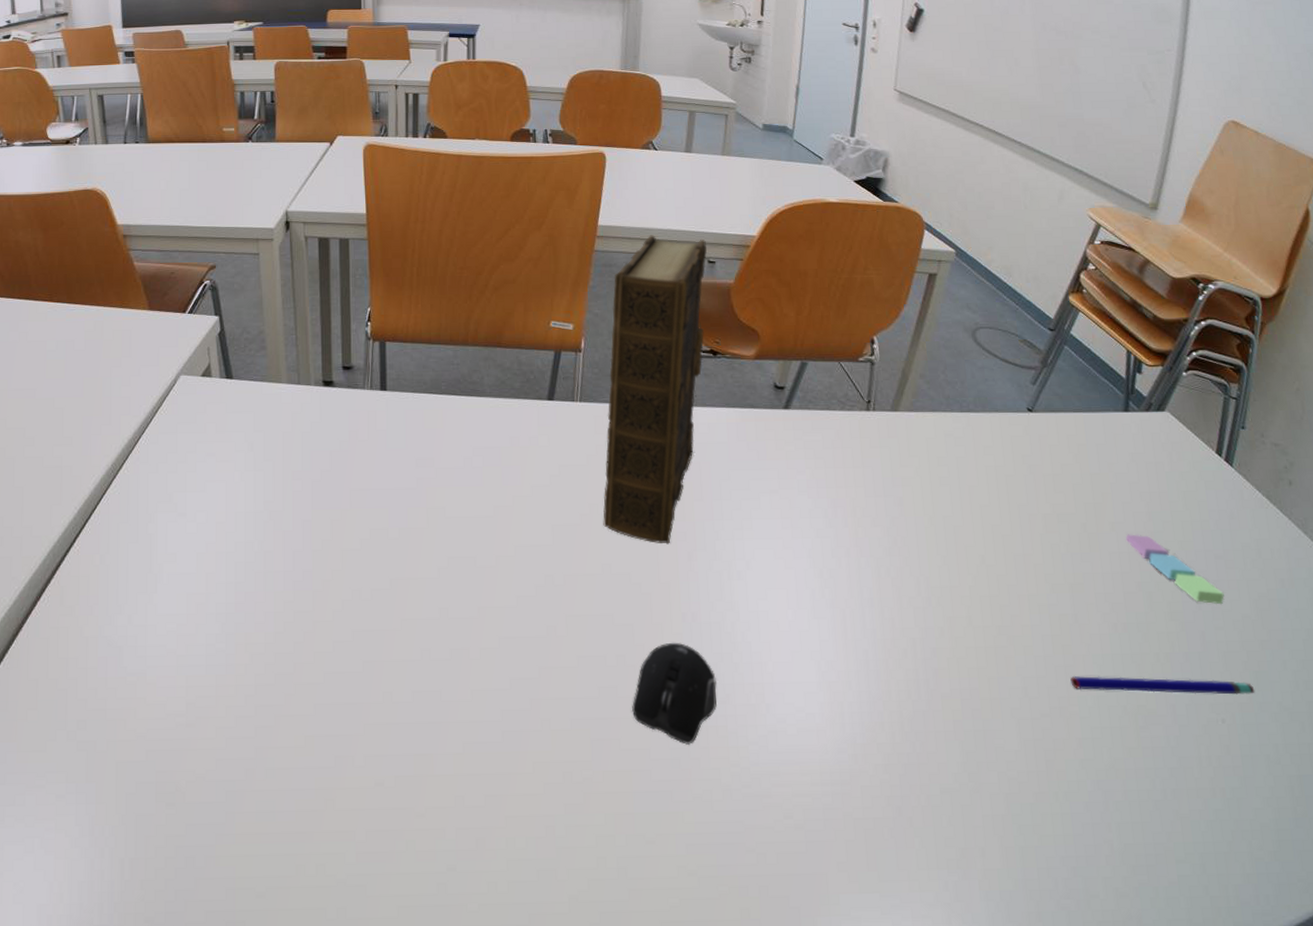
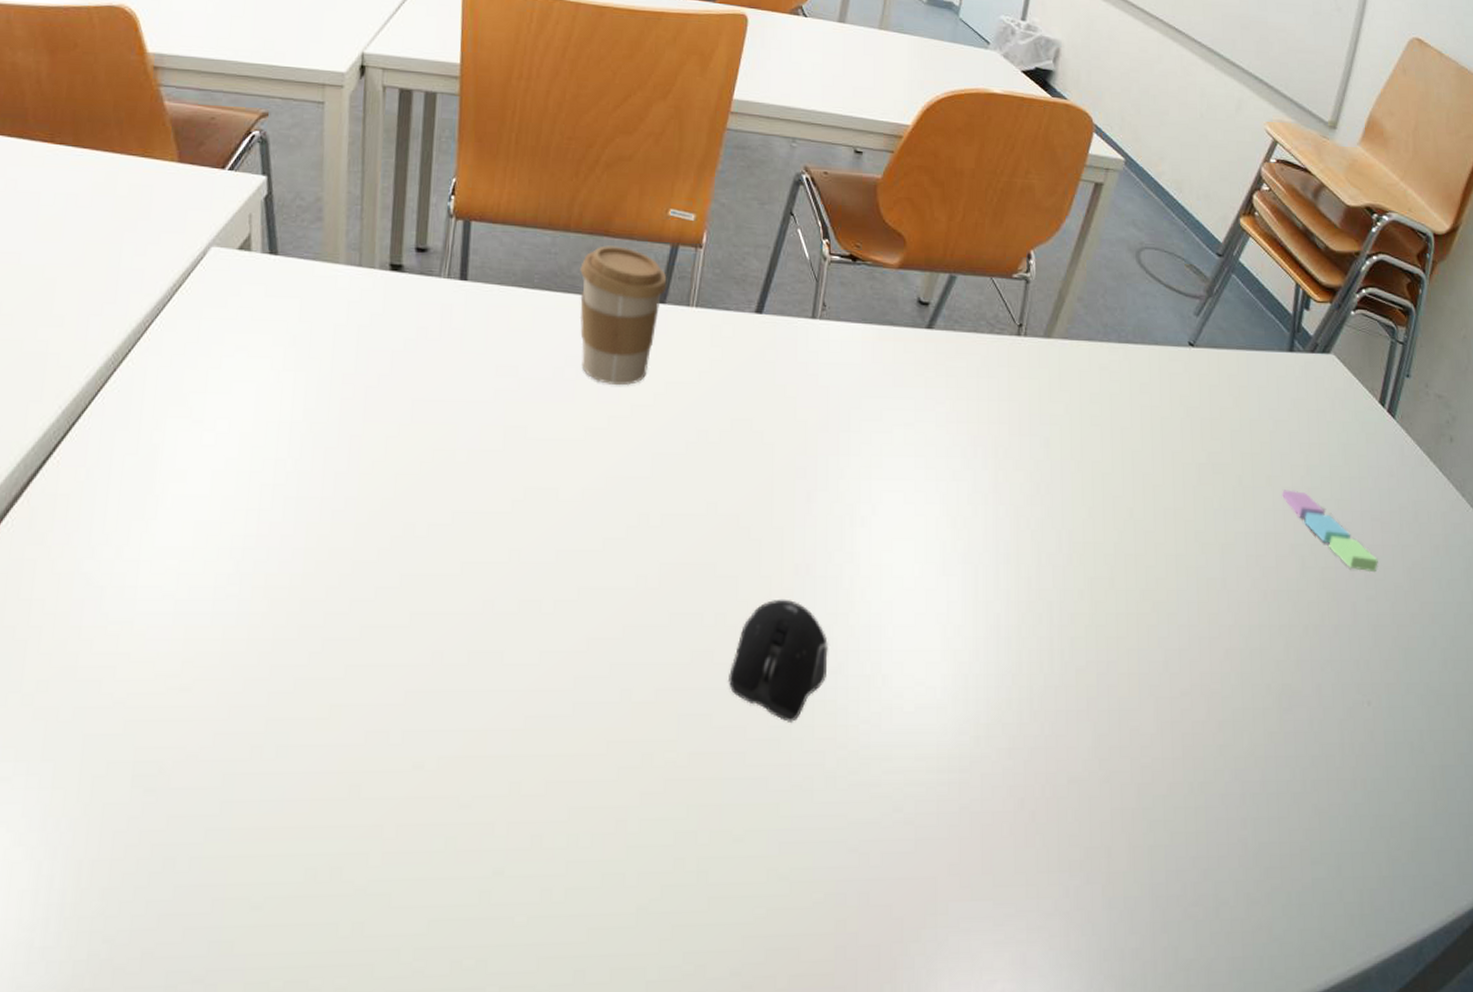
coffee cup: none [479,355,554,471] -> present [579,245,667,386]
book: present [603,235,707,544] -> none [712,115,854,482]
pen: present [1070,676,1255,695] -> none [1214,650,1403,674]

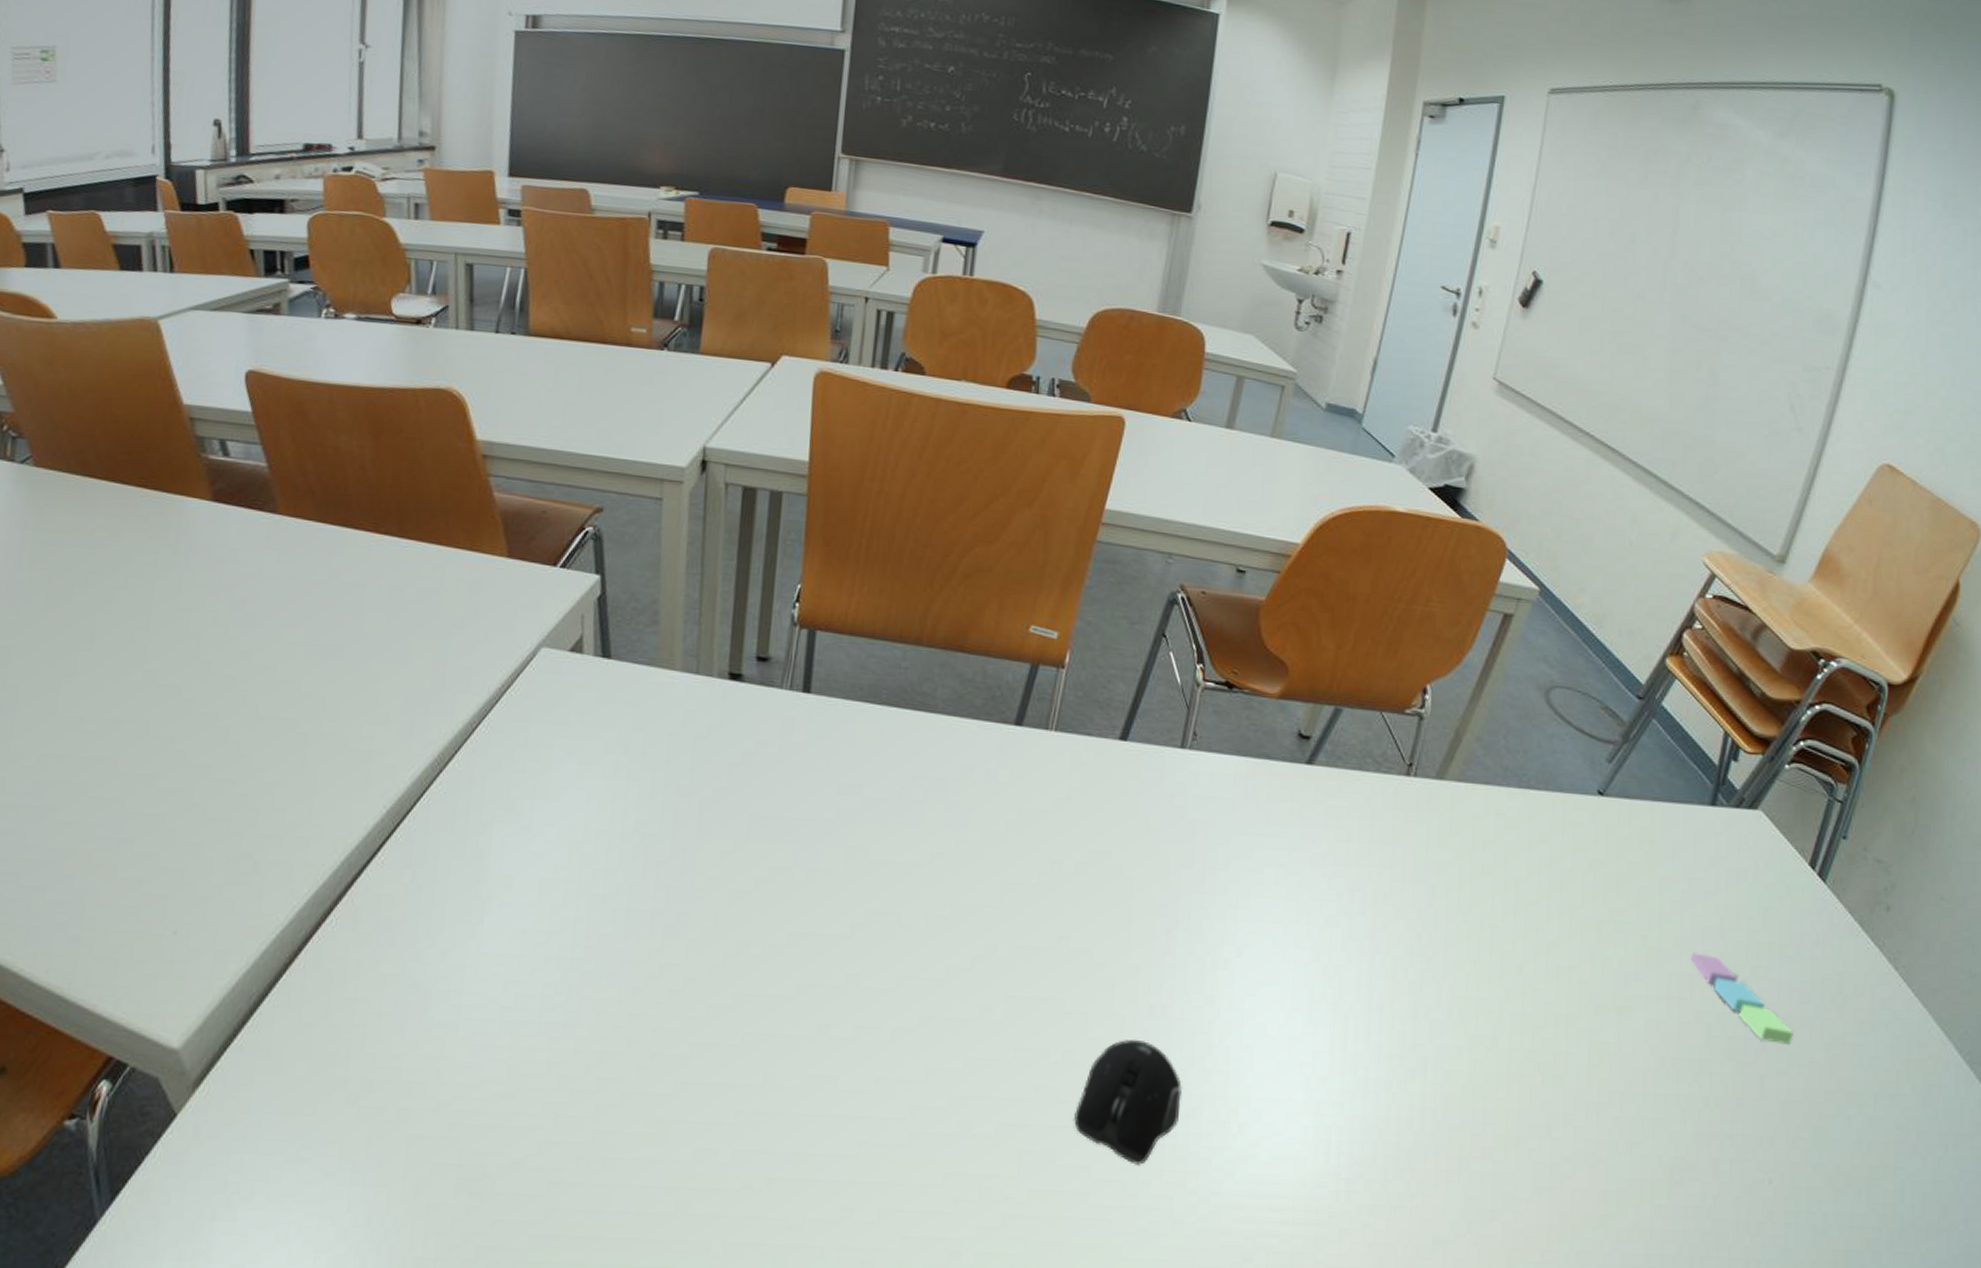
coffee cup: present [579,245,667,386] -> none [929,662,1025,811]

